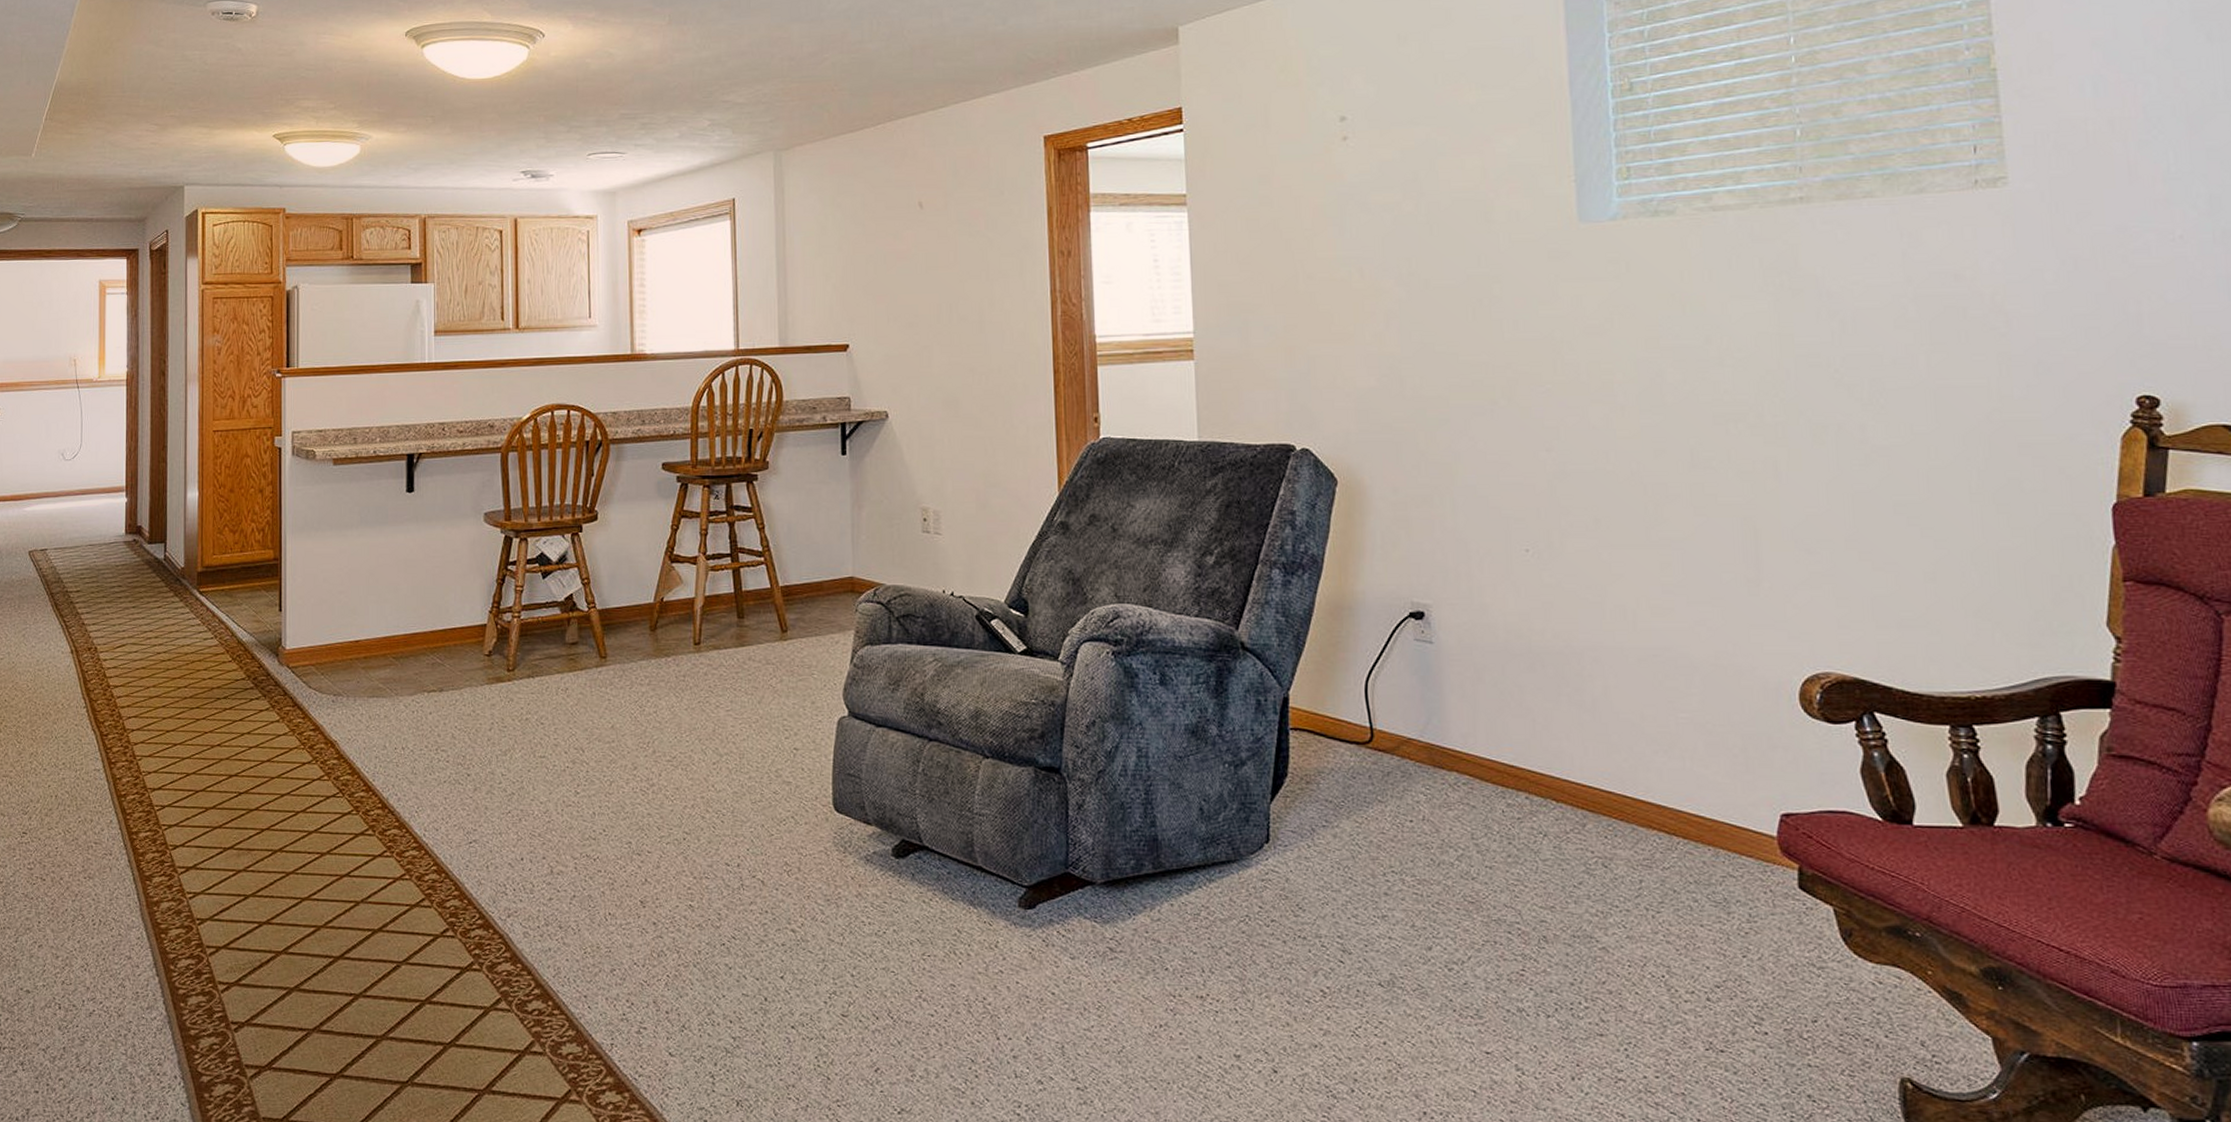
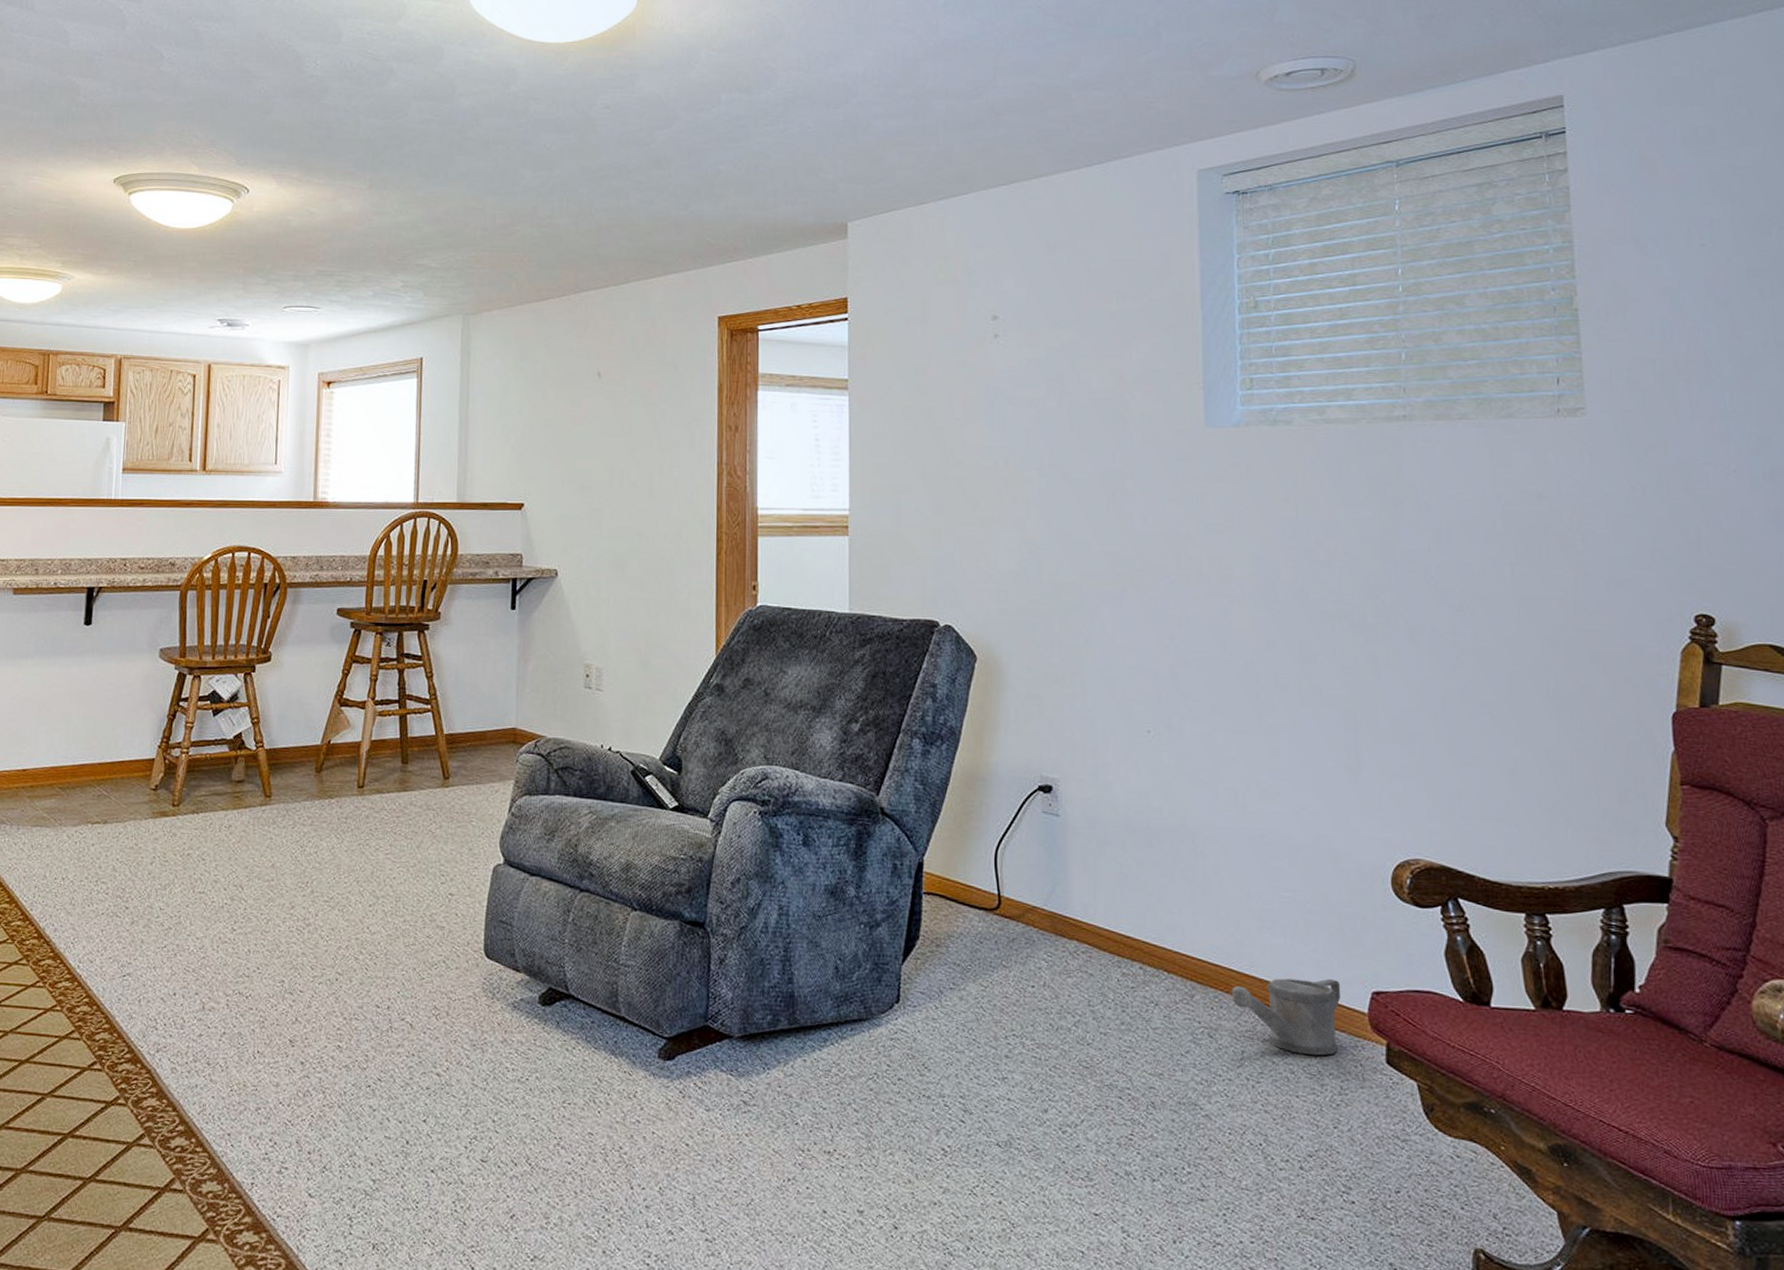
watering can: none [1626,801,1747,883] -> present [1231,978,1341,1056]

